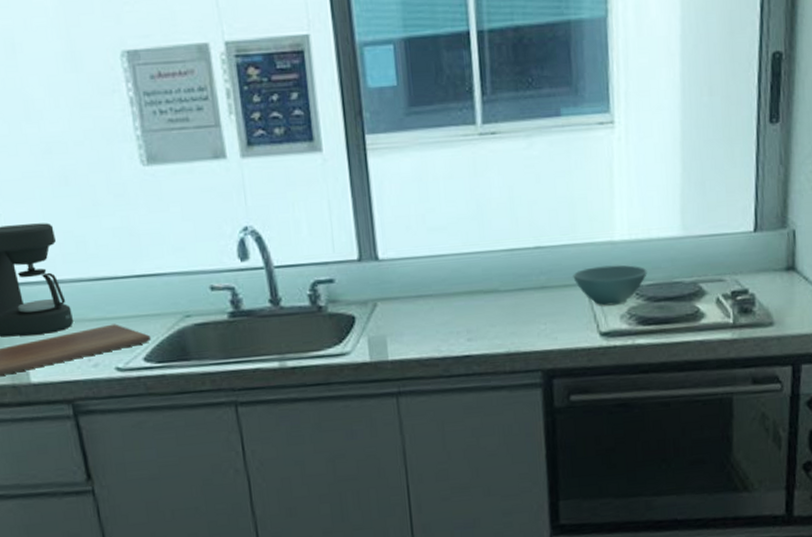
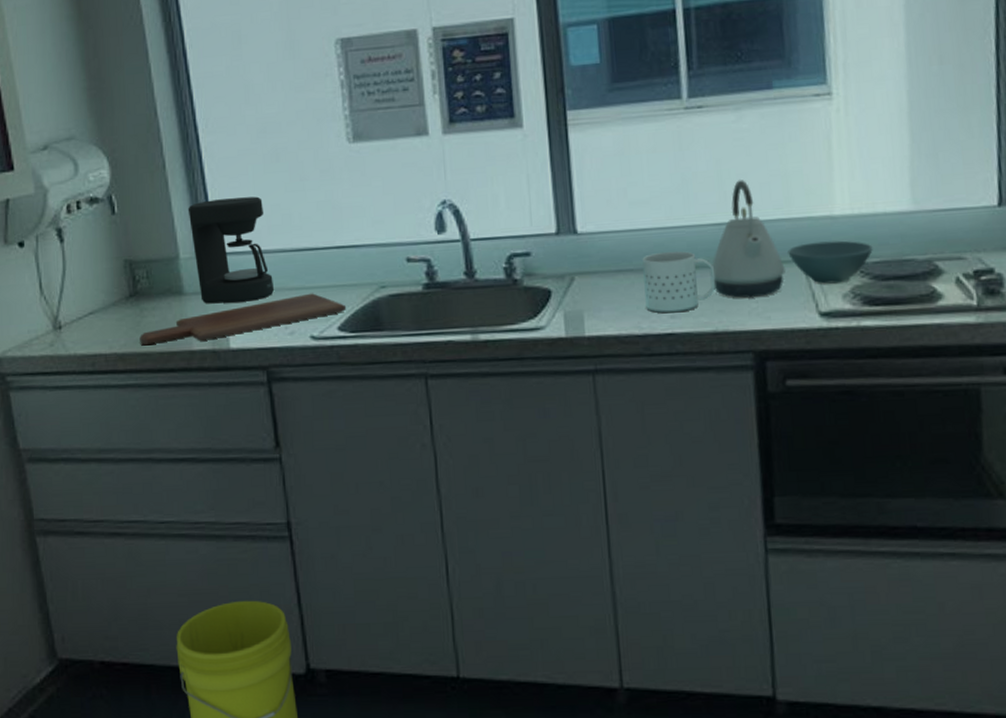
mug: none [441,276,508,337] -> present [642,251,716,314]
kettle: none [503,206,571,320] -> present [710,180,785,298]

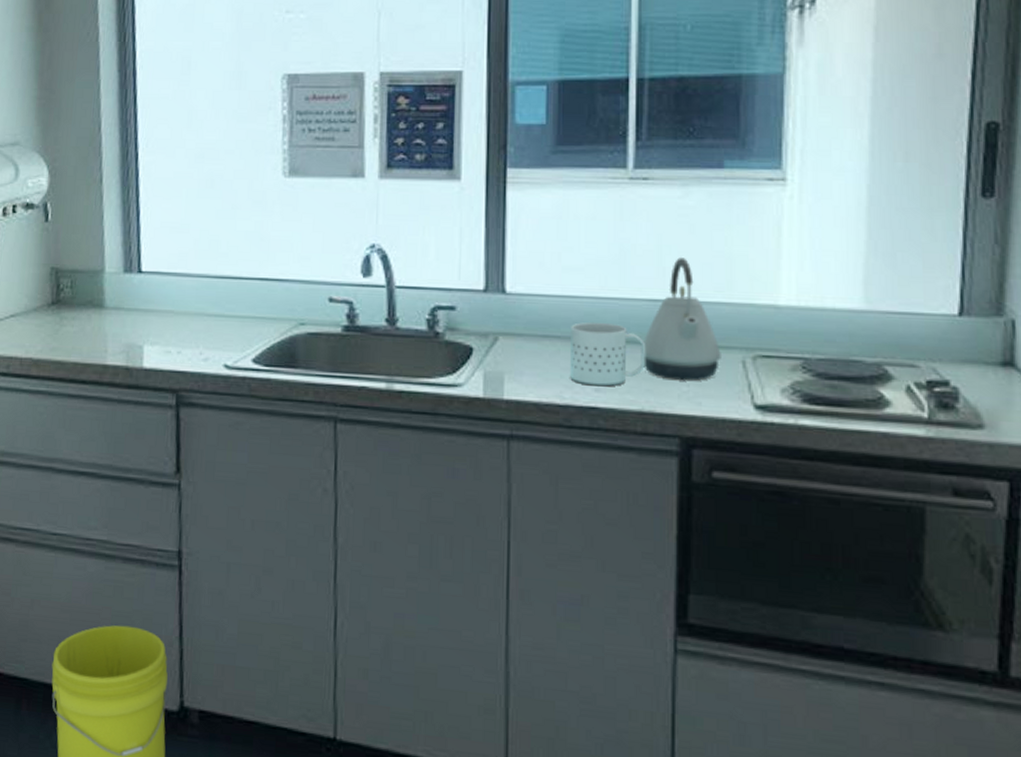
cutting board: present [140,293,347,346] -> none [56,321,263,357]
coffee maker: present [187,196,275,304] -> none [118,218,194,323]
bowl: present [788,240,873,284] -> none [726,330,818,377]

